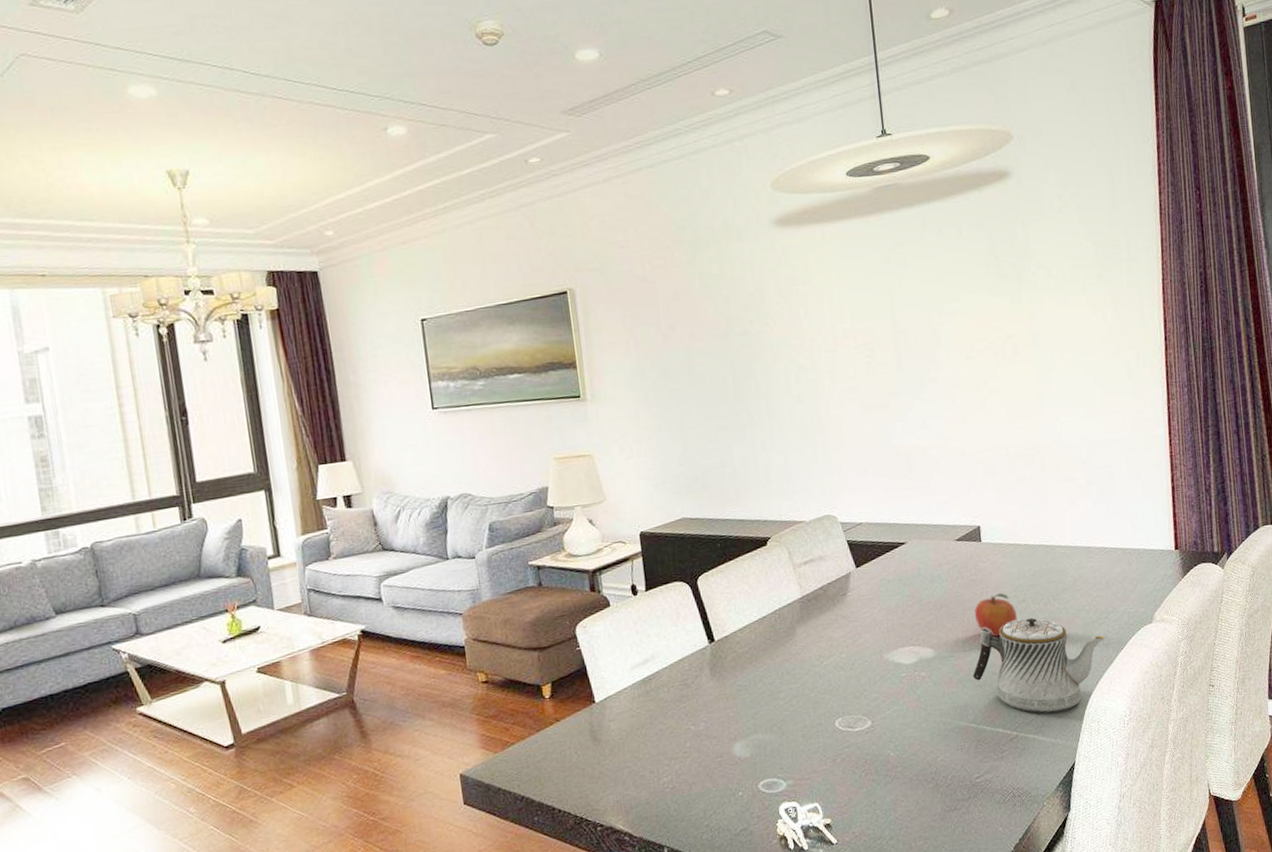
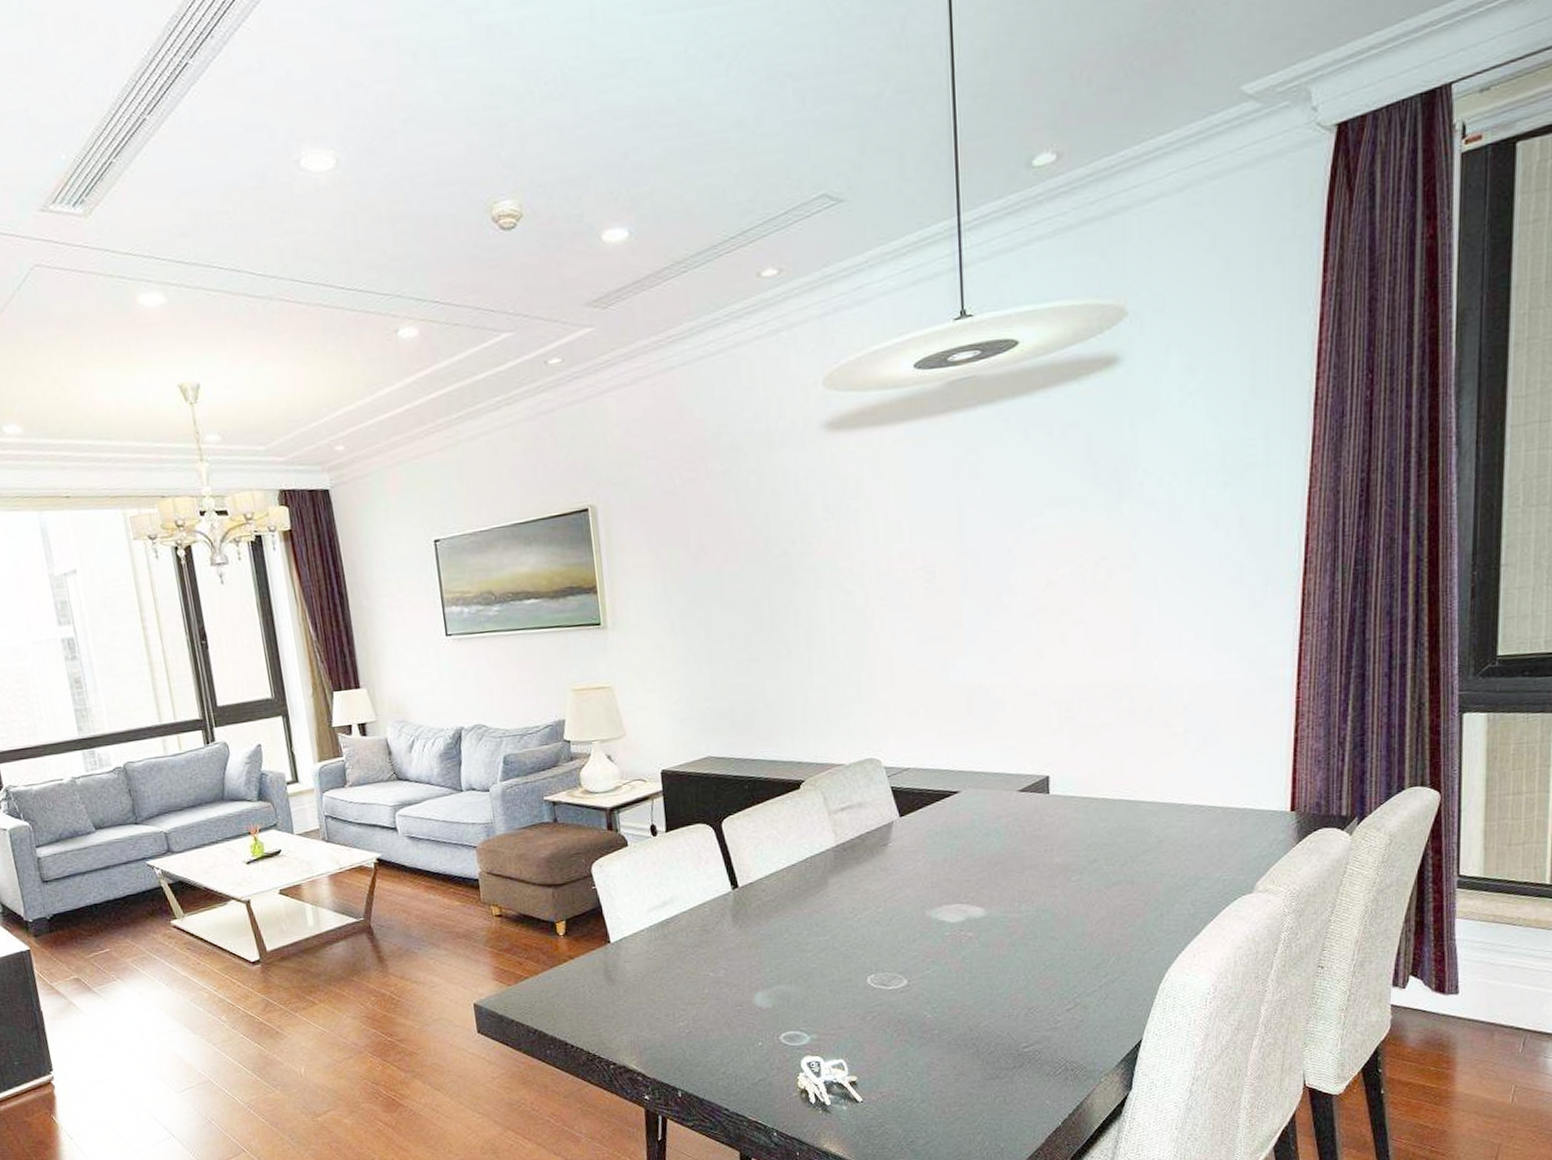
teapot: present [973,617,1106,714] -> none [1028,880,1193,986]
fruit: present [974,593,1017,637] -> none [1034,851,1086,899]

